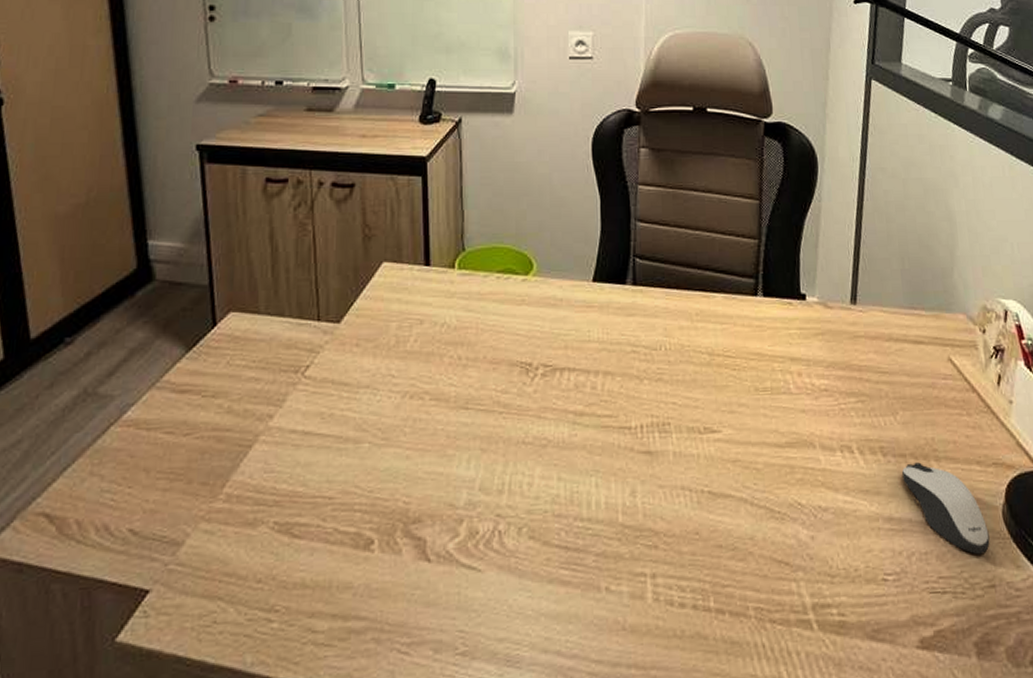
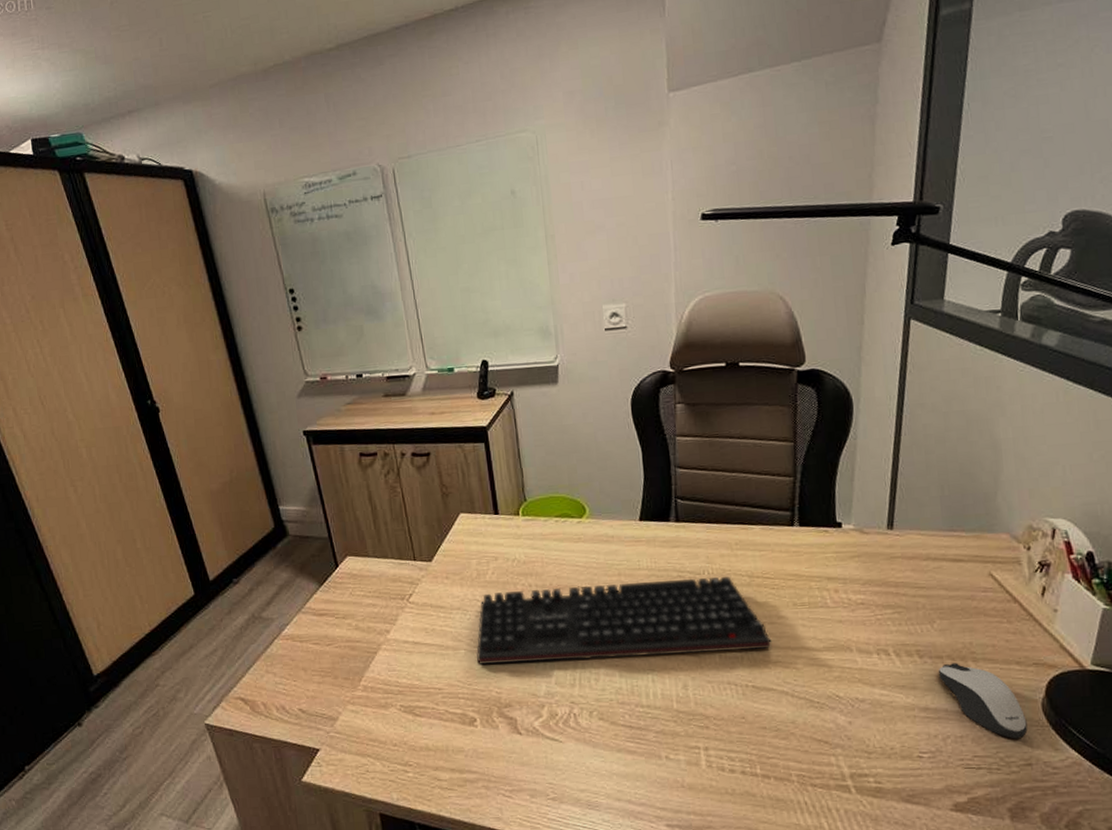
keyboard: none [384,354,731,463] -> present [476,577,772,664]

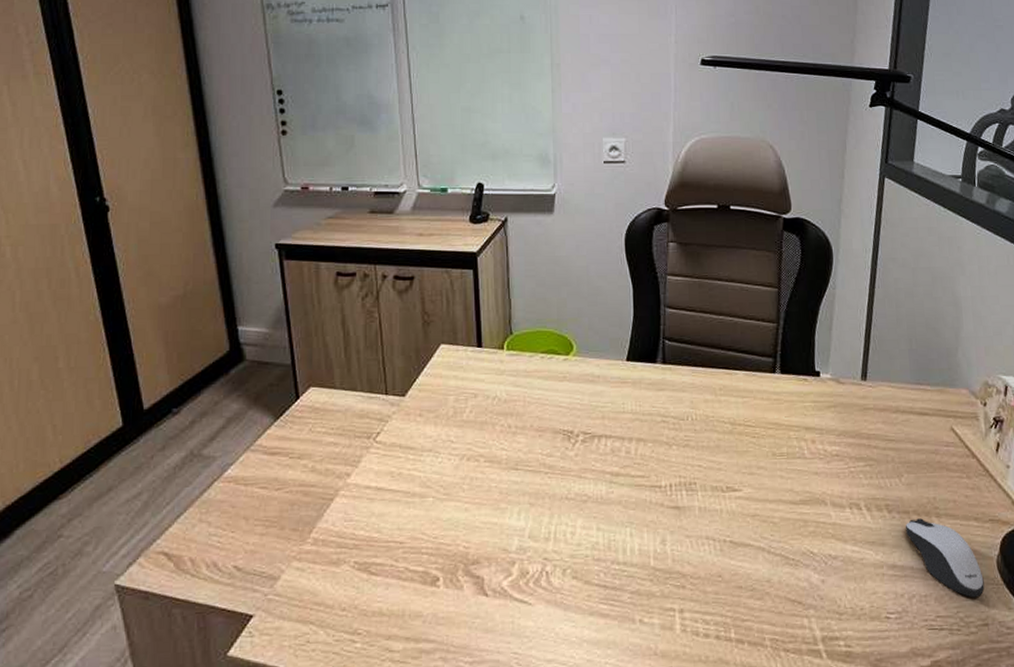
keyboard: present [476,577,772,664] -> none [446,423,751,515]

